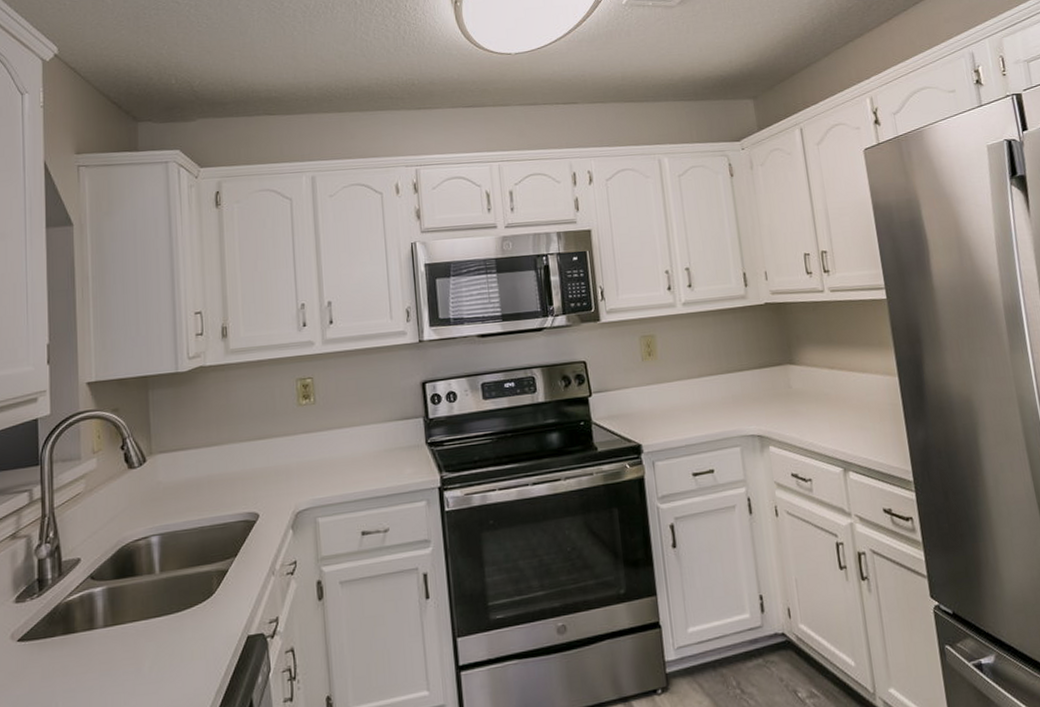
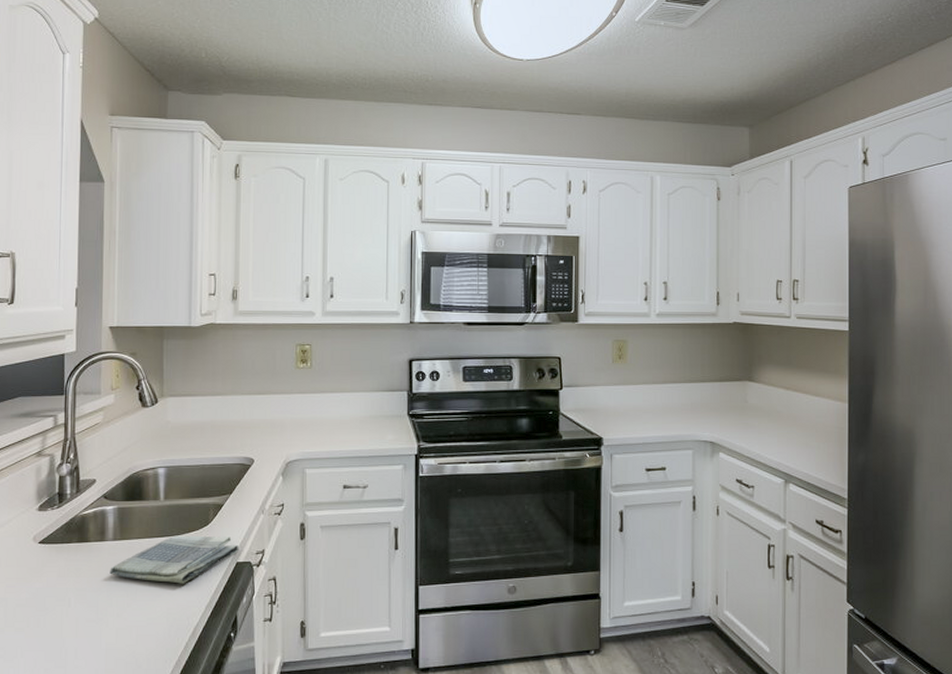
dish towel: none [102,606,250,671] -> present [110,535,239,584]

